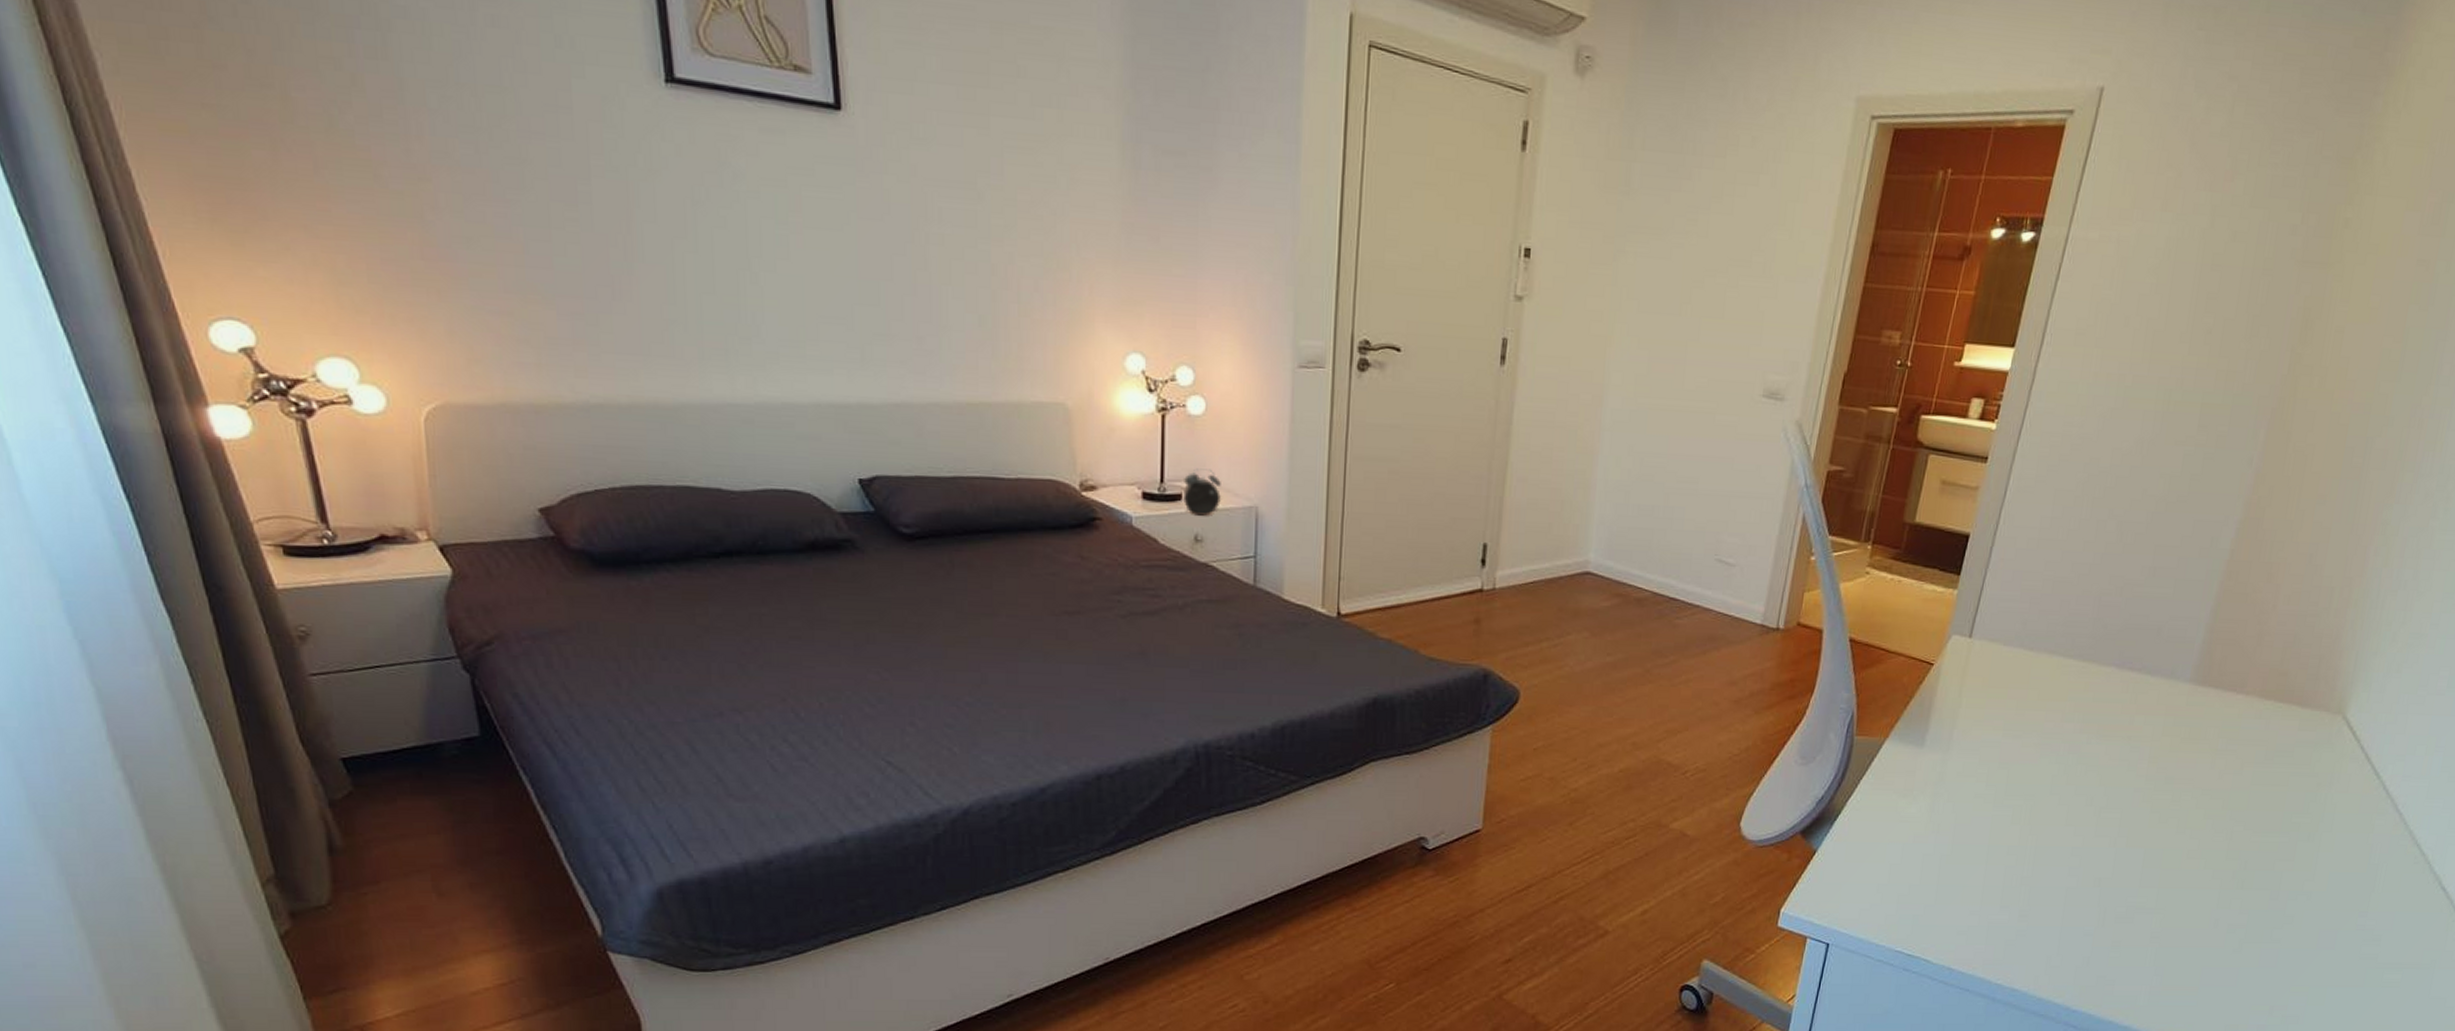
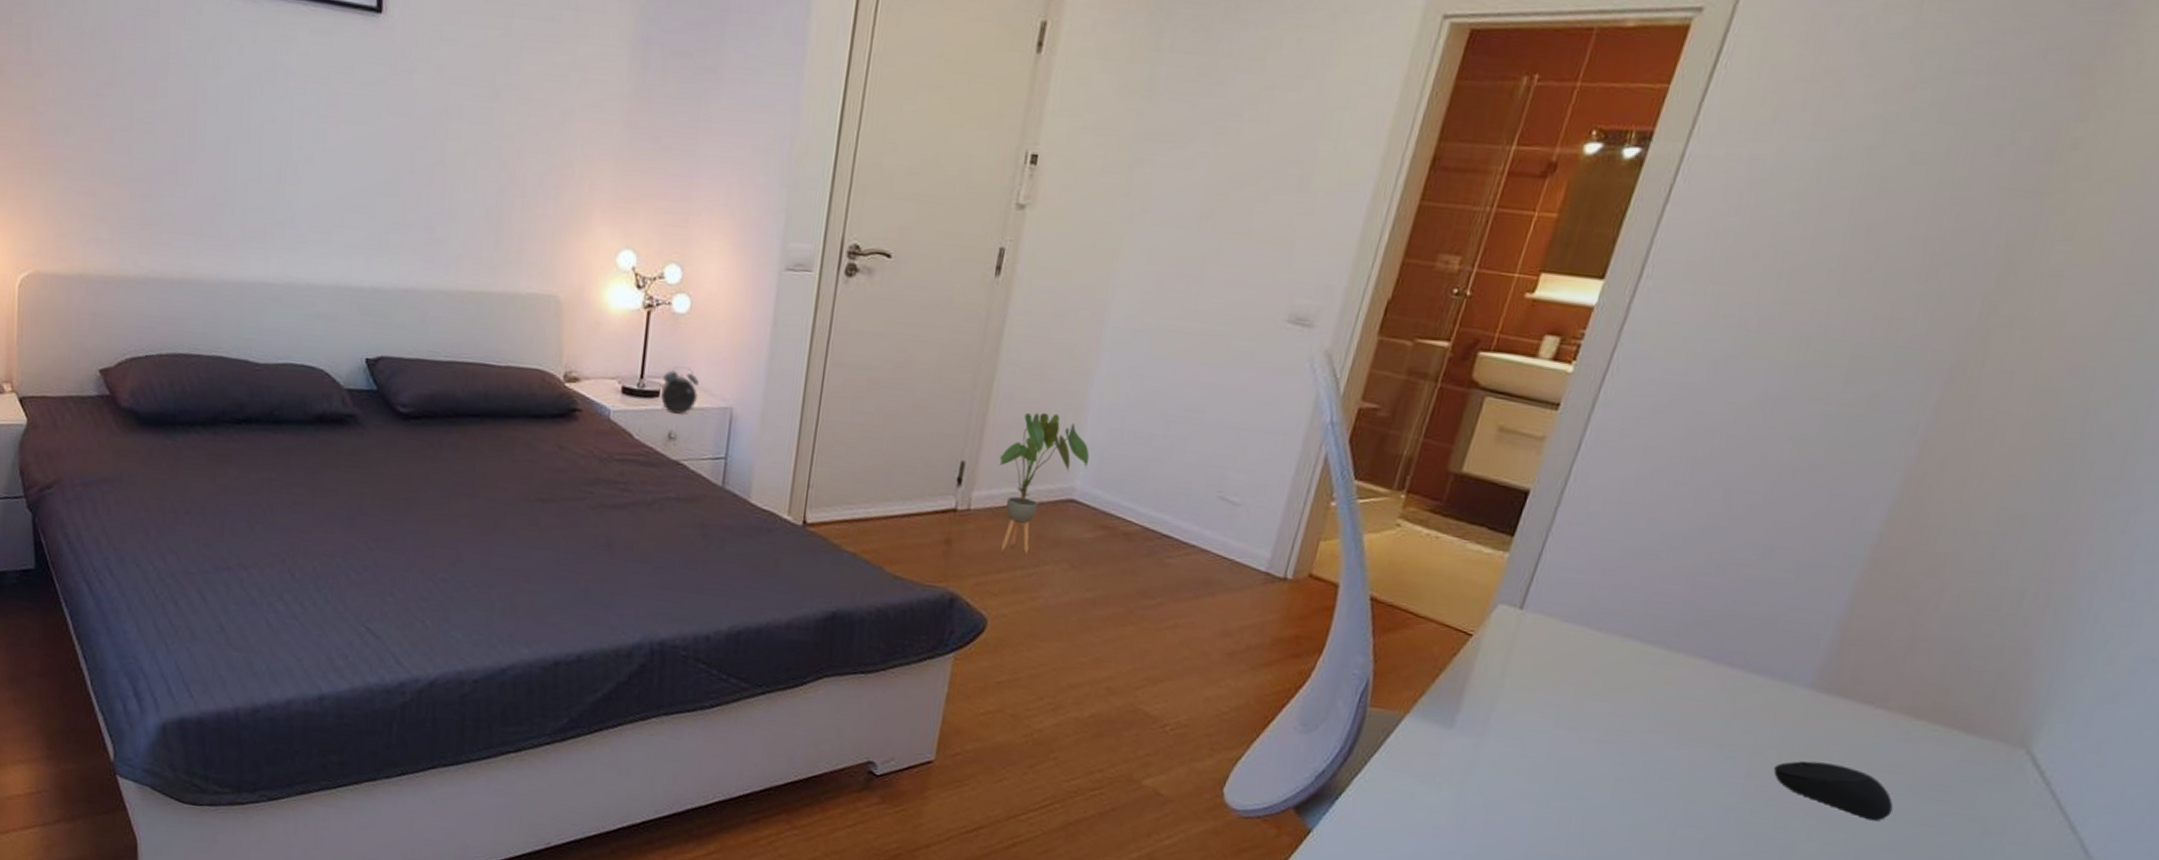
house plant: none [1518,492,1601,629] -> present [998,412,1090,557]
computer mouse: none [2168,743,2255,785] -> present [1773,761,1894,820]

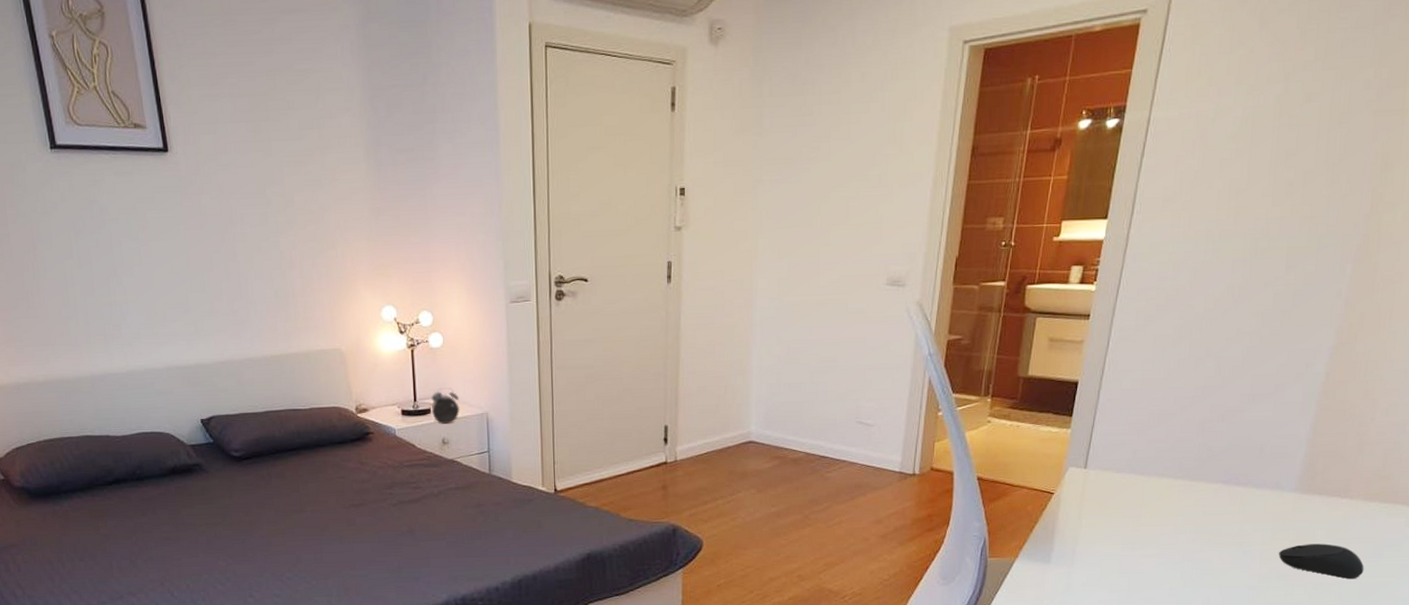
house plant: present [998,412,1090,557] -> none [692,379,759,490]

